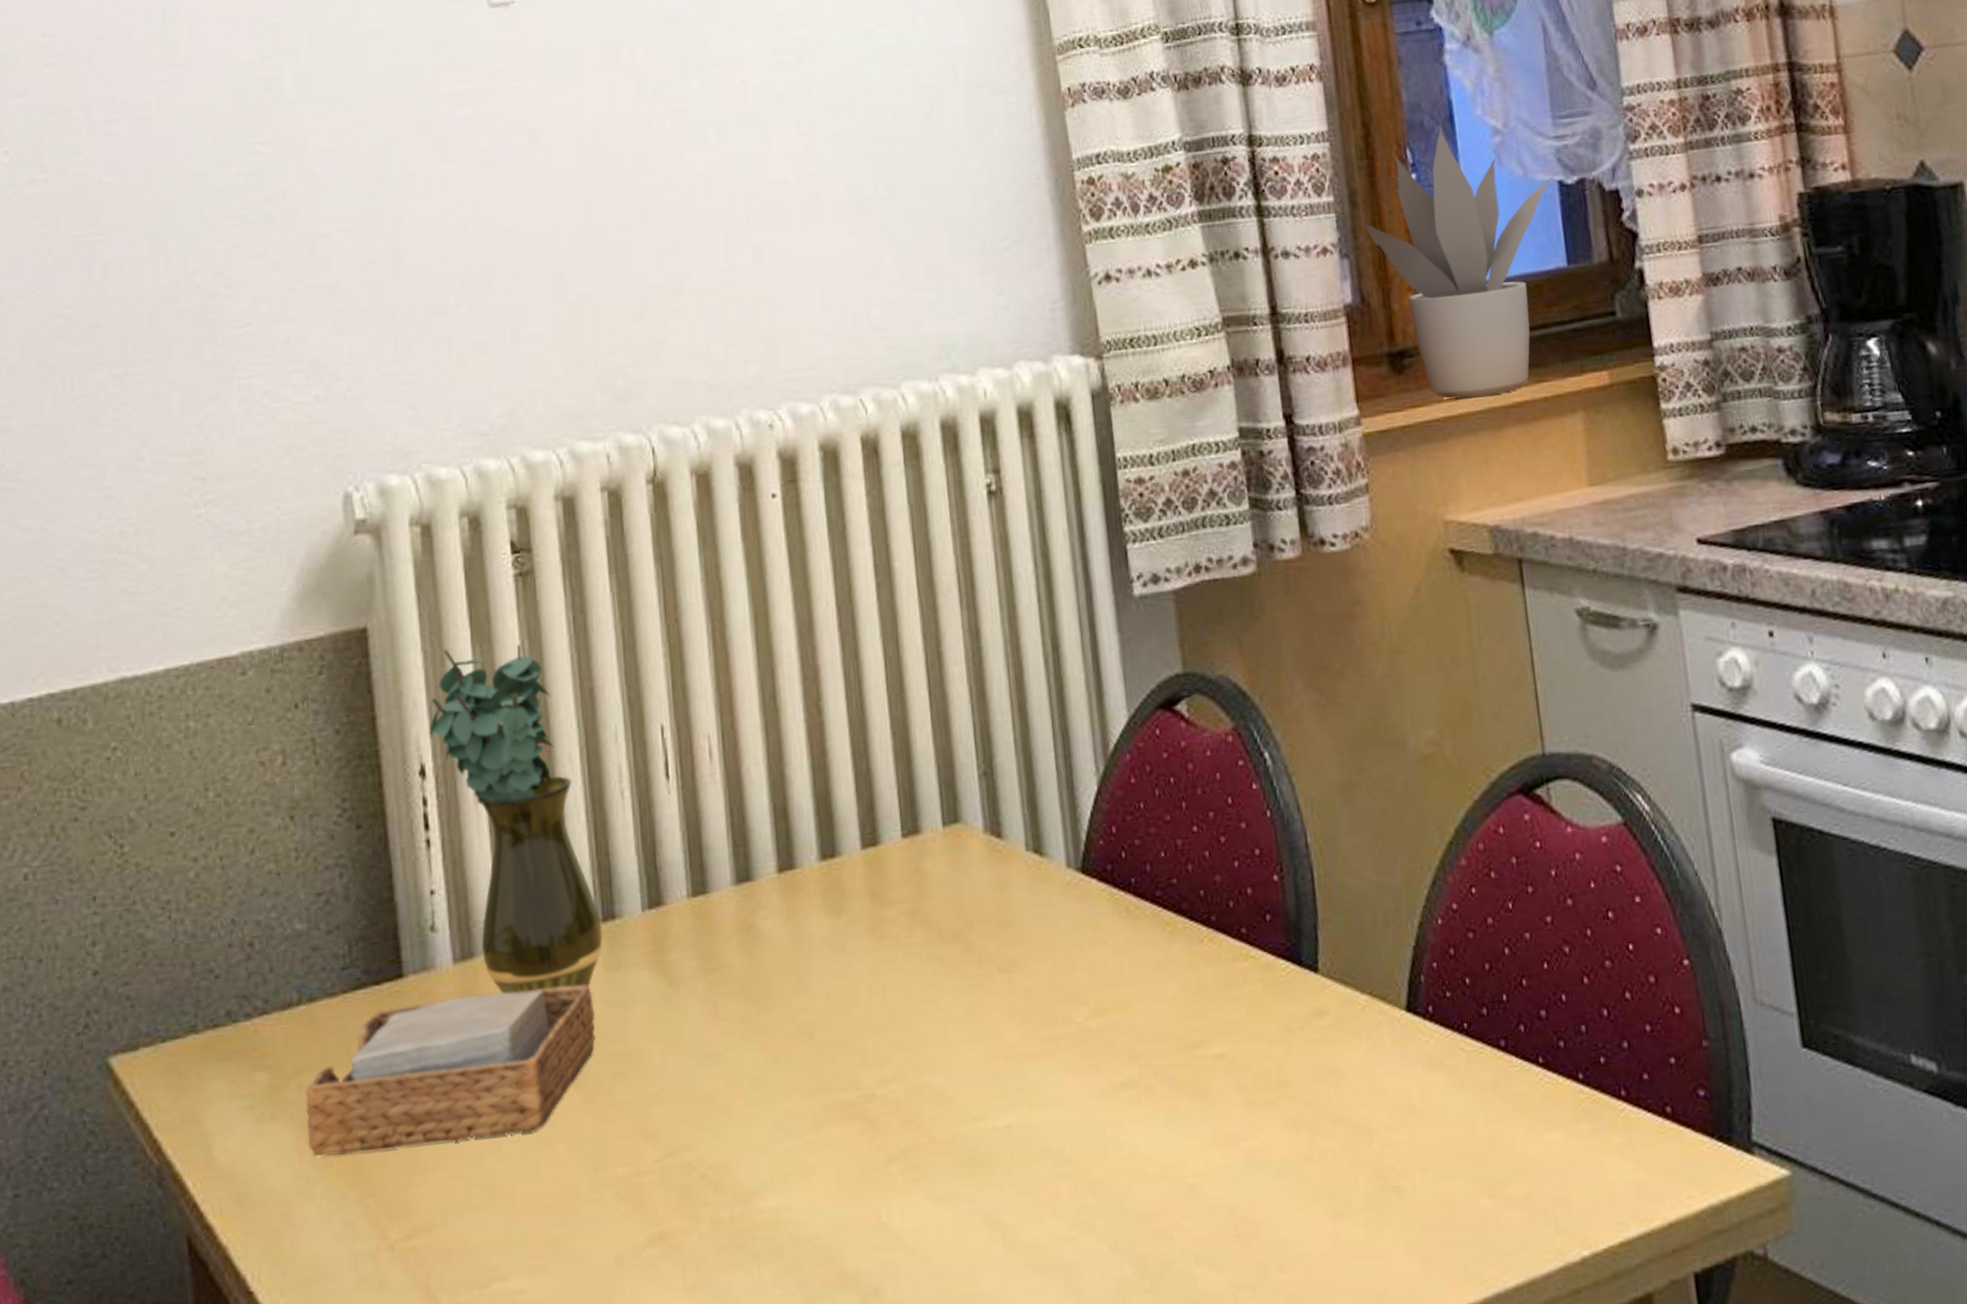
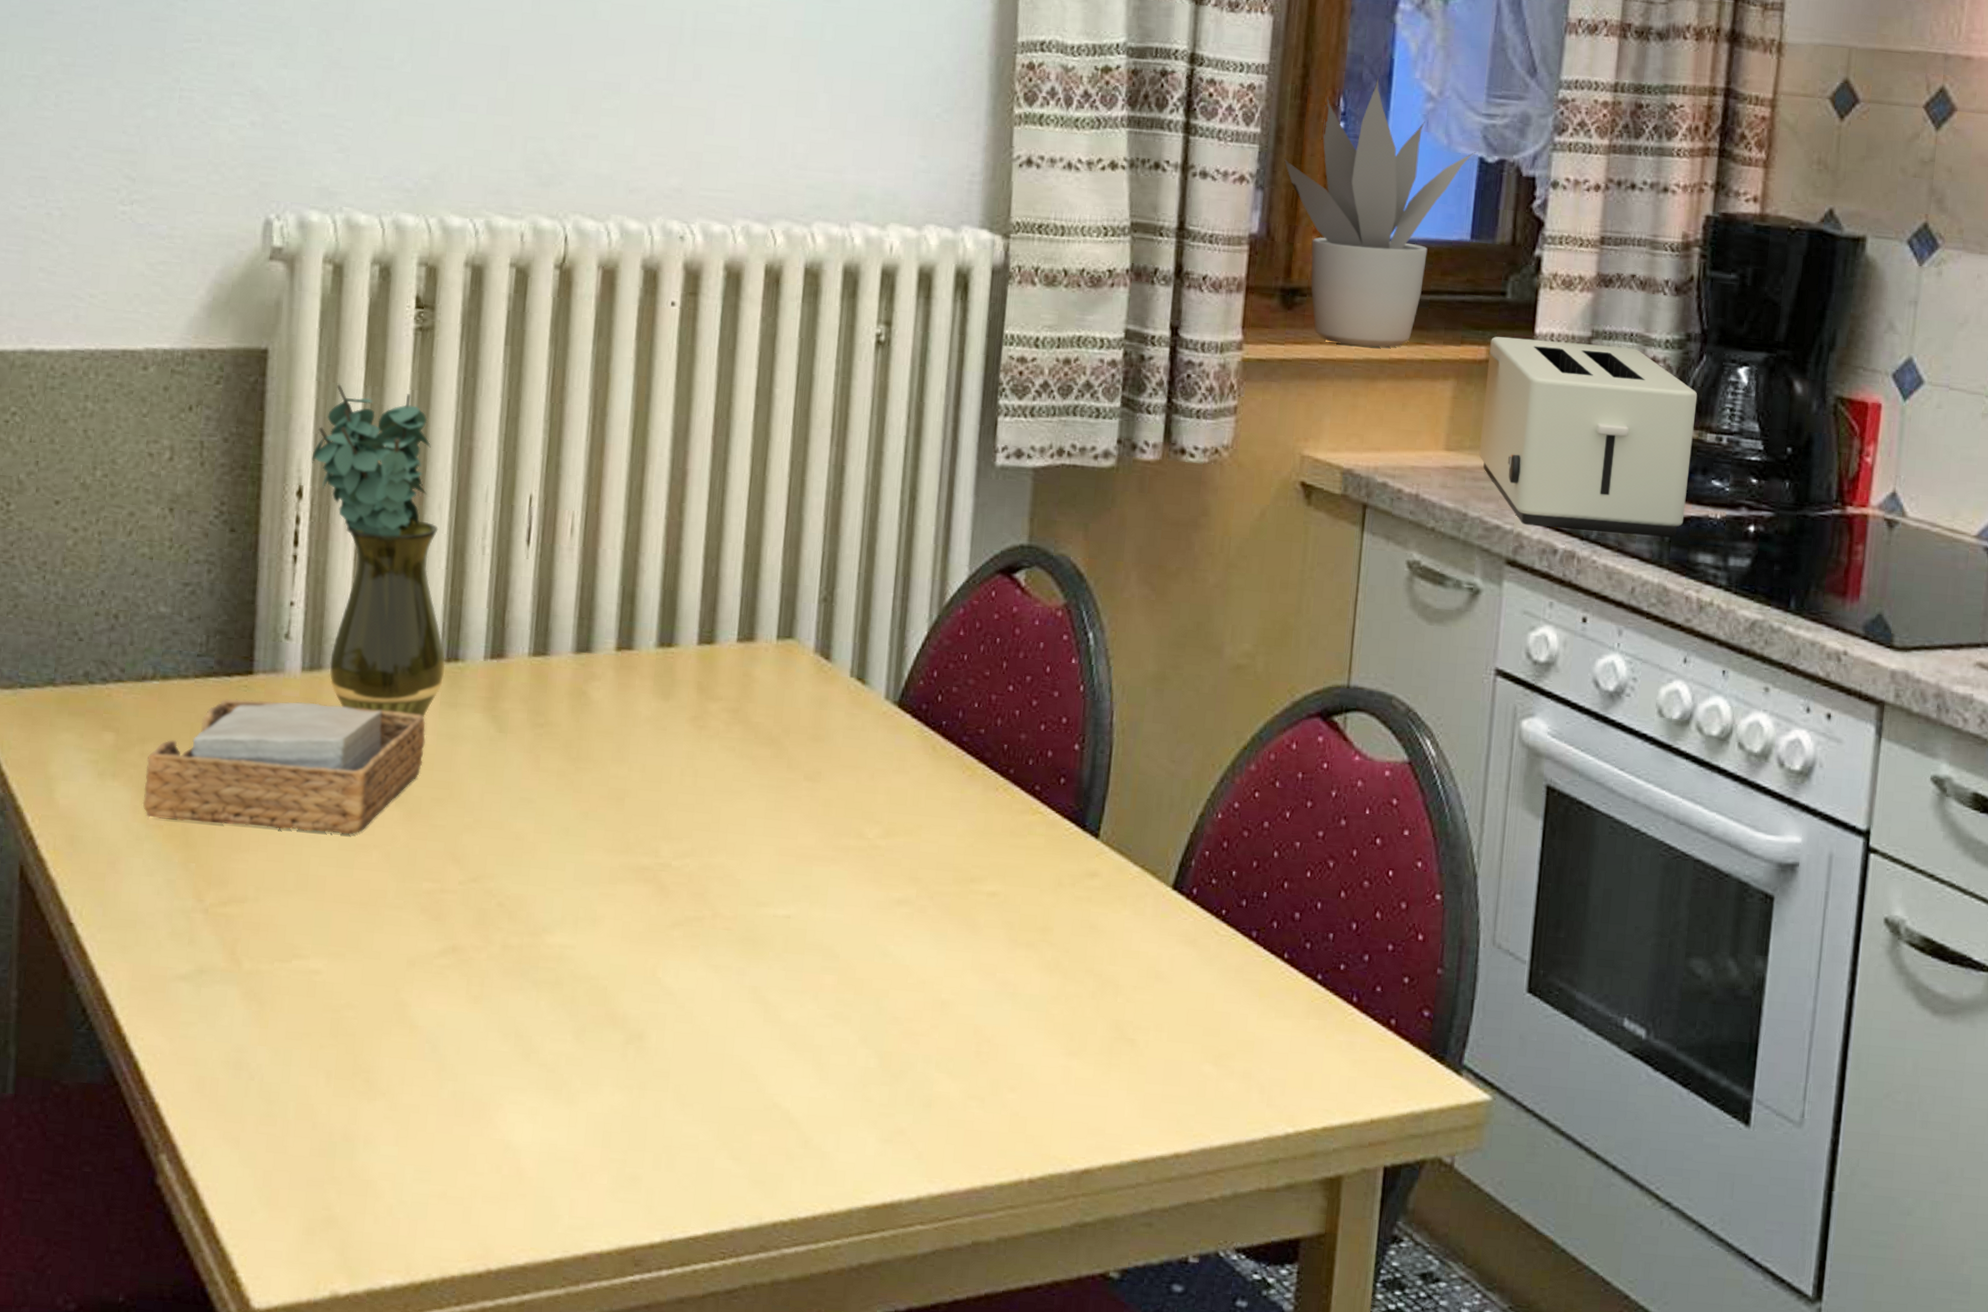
toaster: none [1610,342,1849,548] -> present [1479,336,1698,538]

